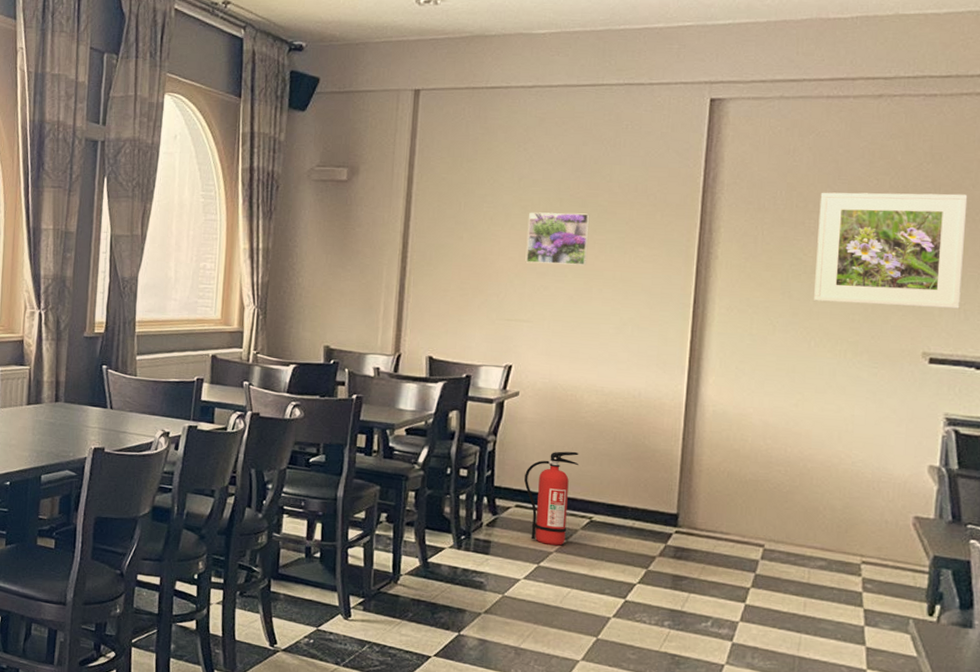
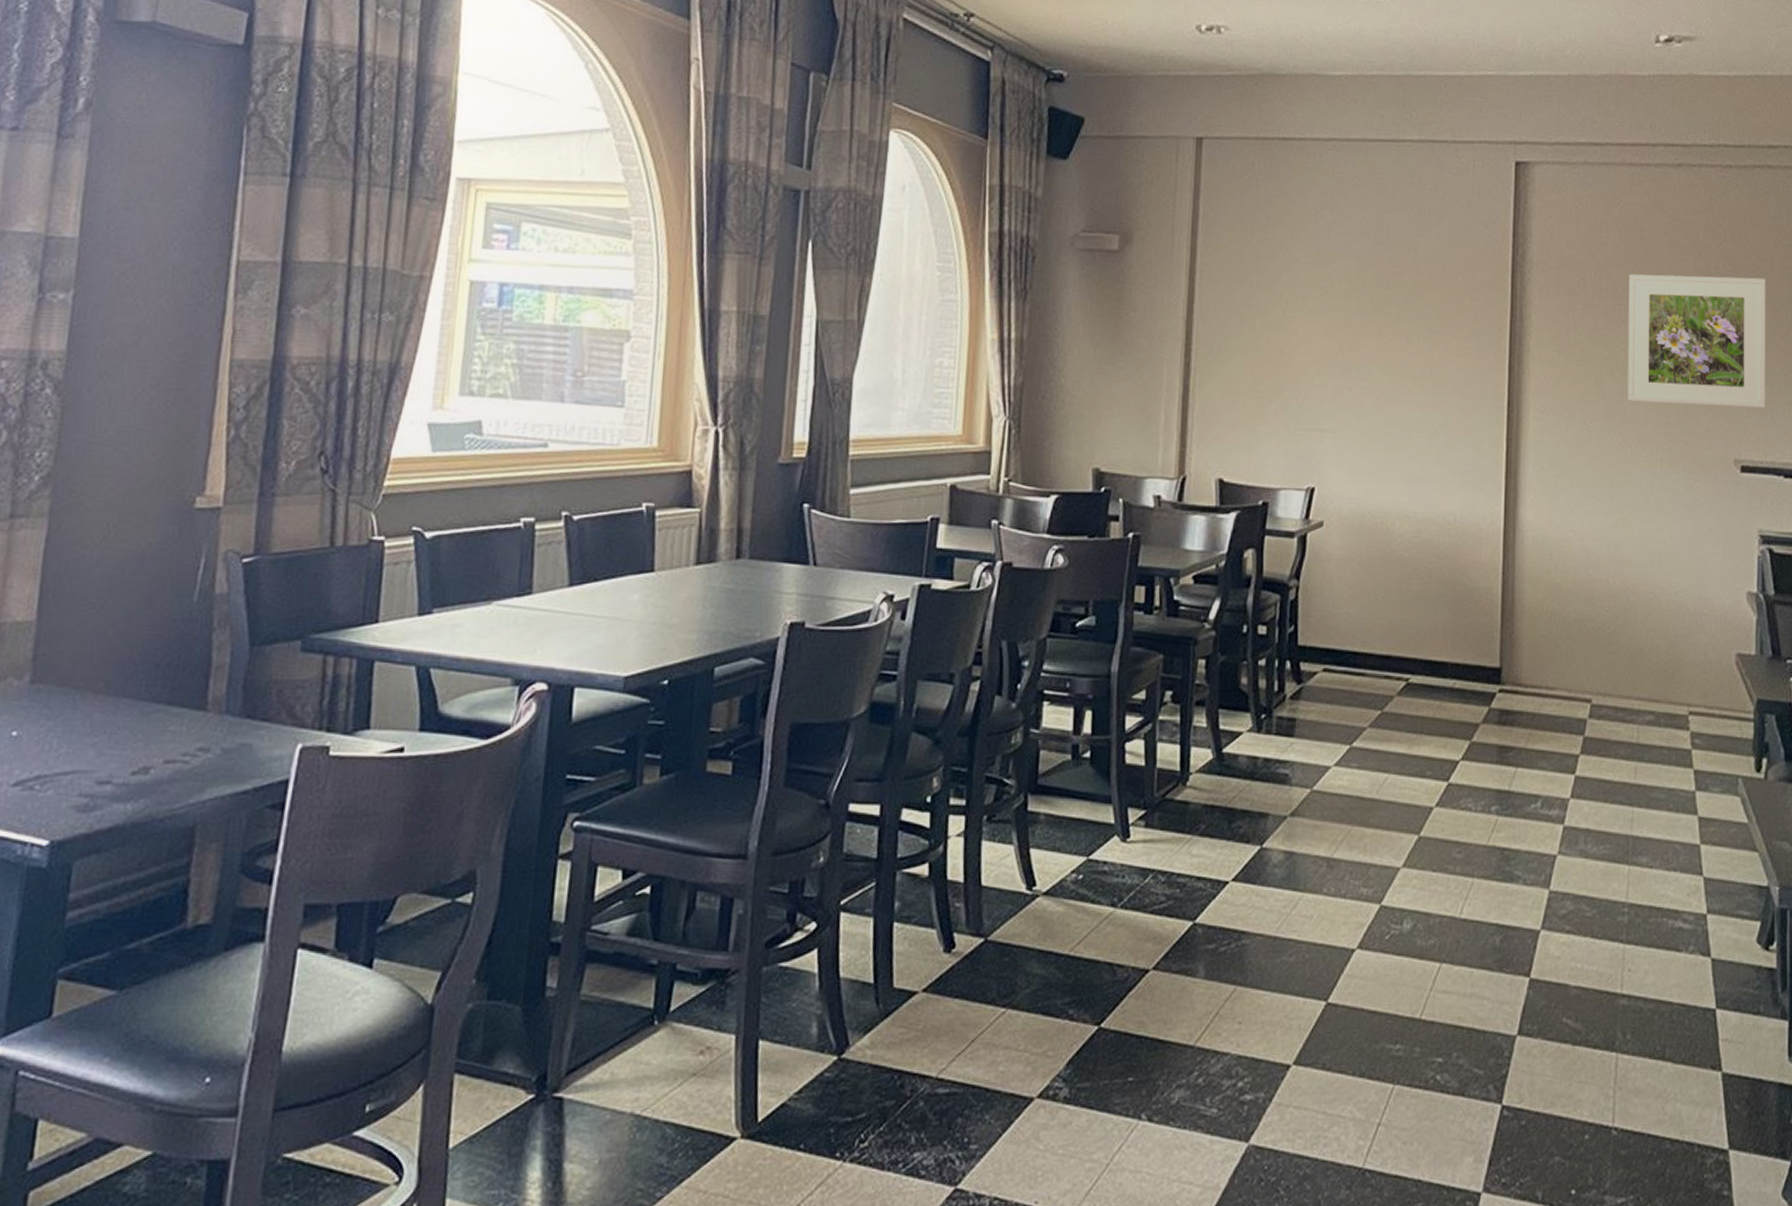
fire extinguisher: present [524,451,579,546] -> none [1332,595,1392,718]
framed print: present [525,212,590,266] -> none [1326,293,1395,360]

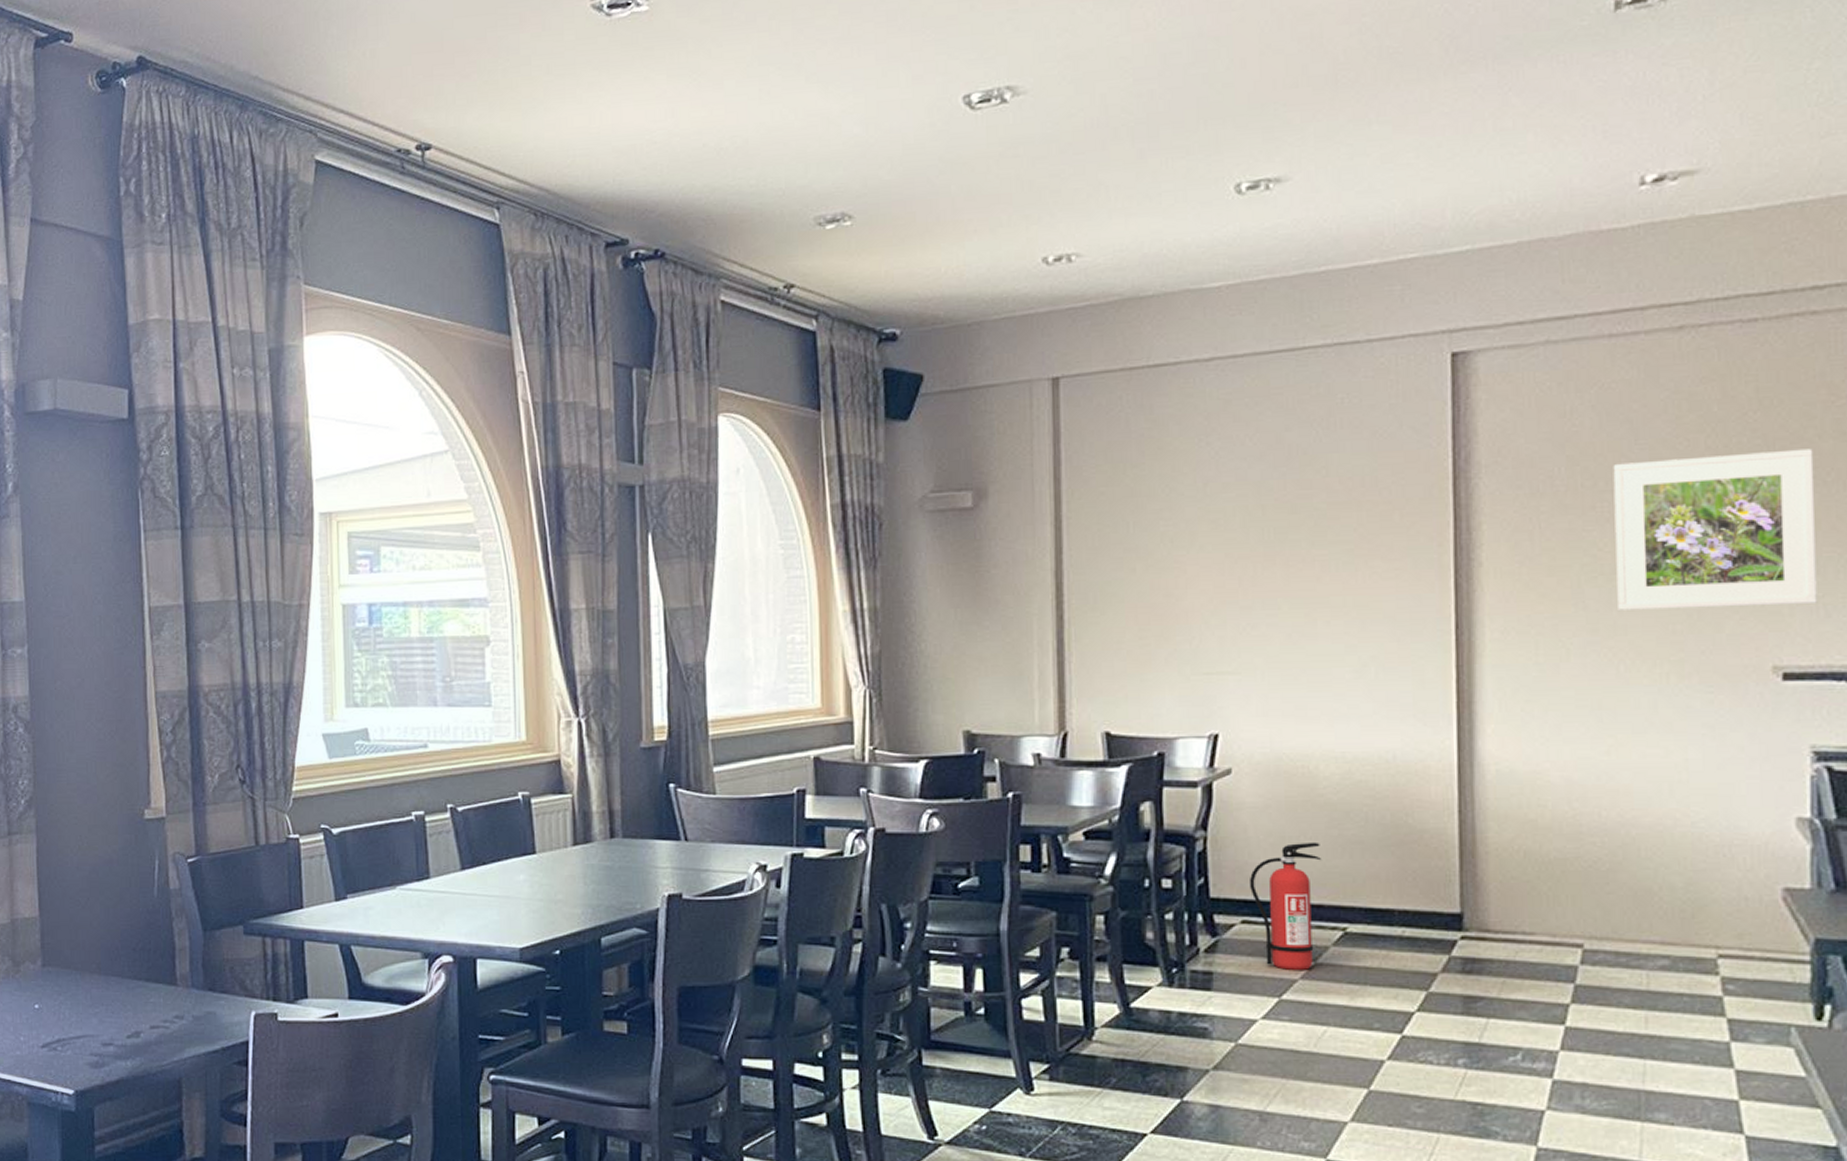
fire extinguisher: none [1332,595,1392,718] -> present [1250,842,1321,970]

